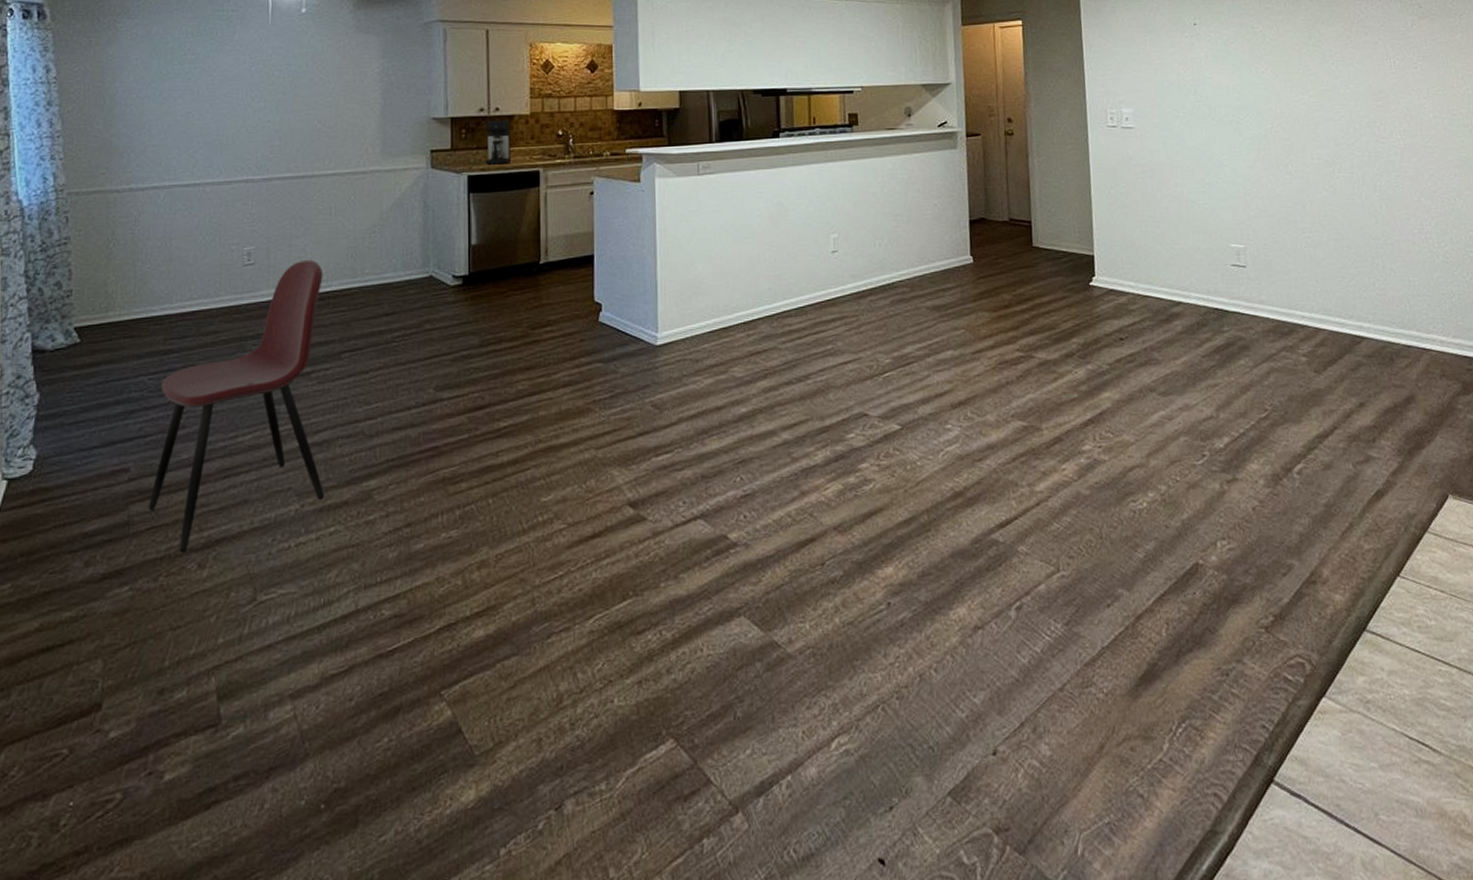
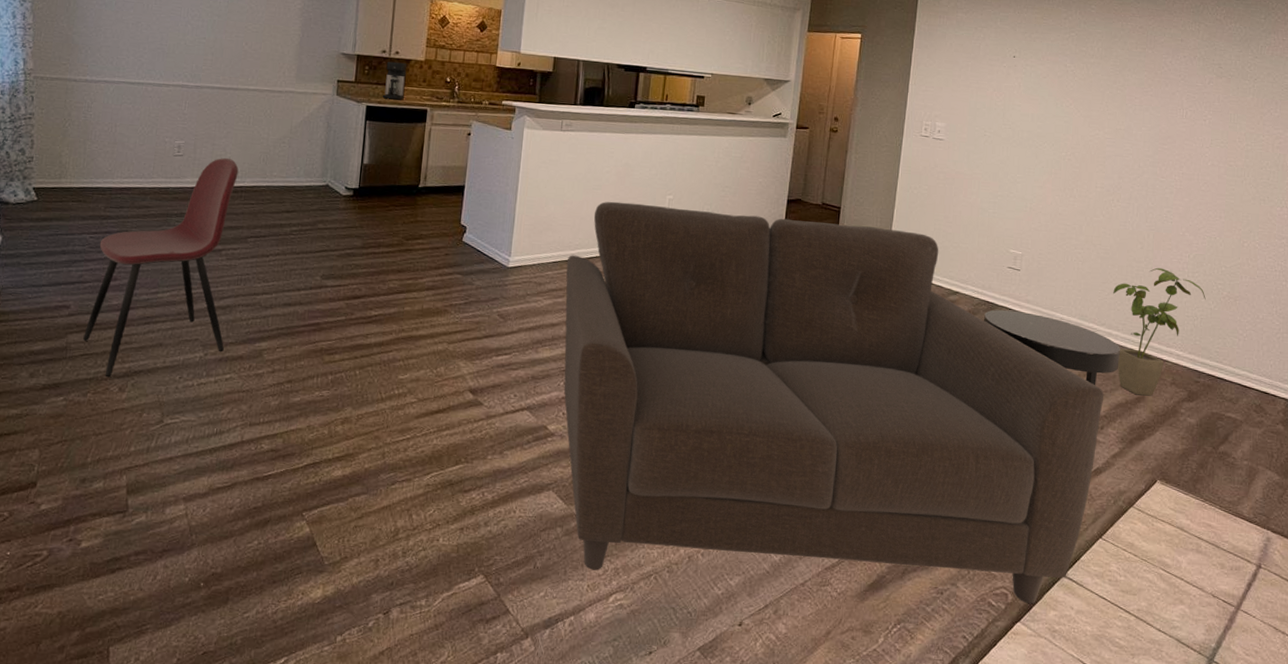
sofa: none [724,239,1375,711] -> present [564,201,1104,604]
side table: none [1215,314,1378,392] -> present [984,309,1120,386]
house plant: none [1354,242,1459,396] -> present [1113,267,1206,396]

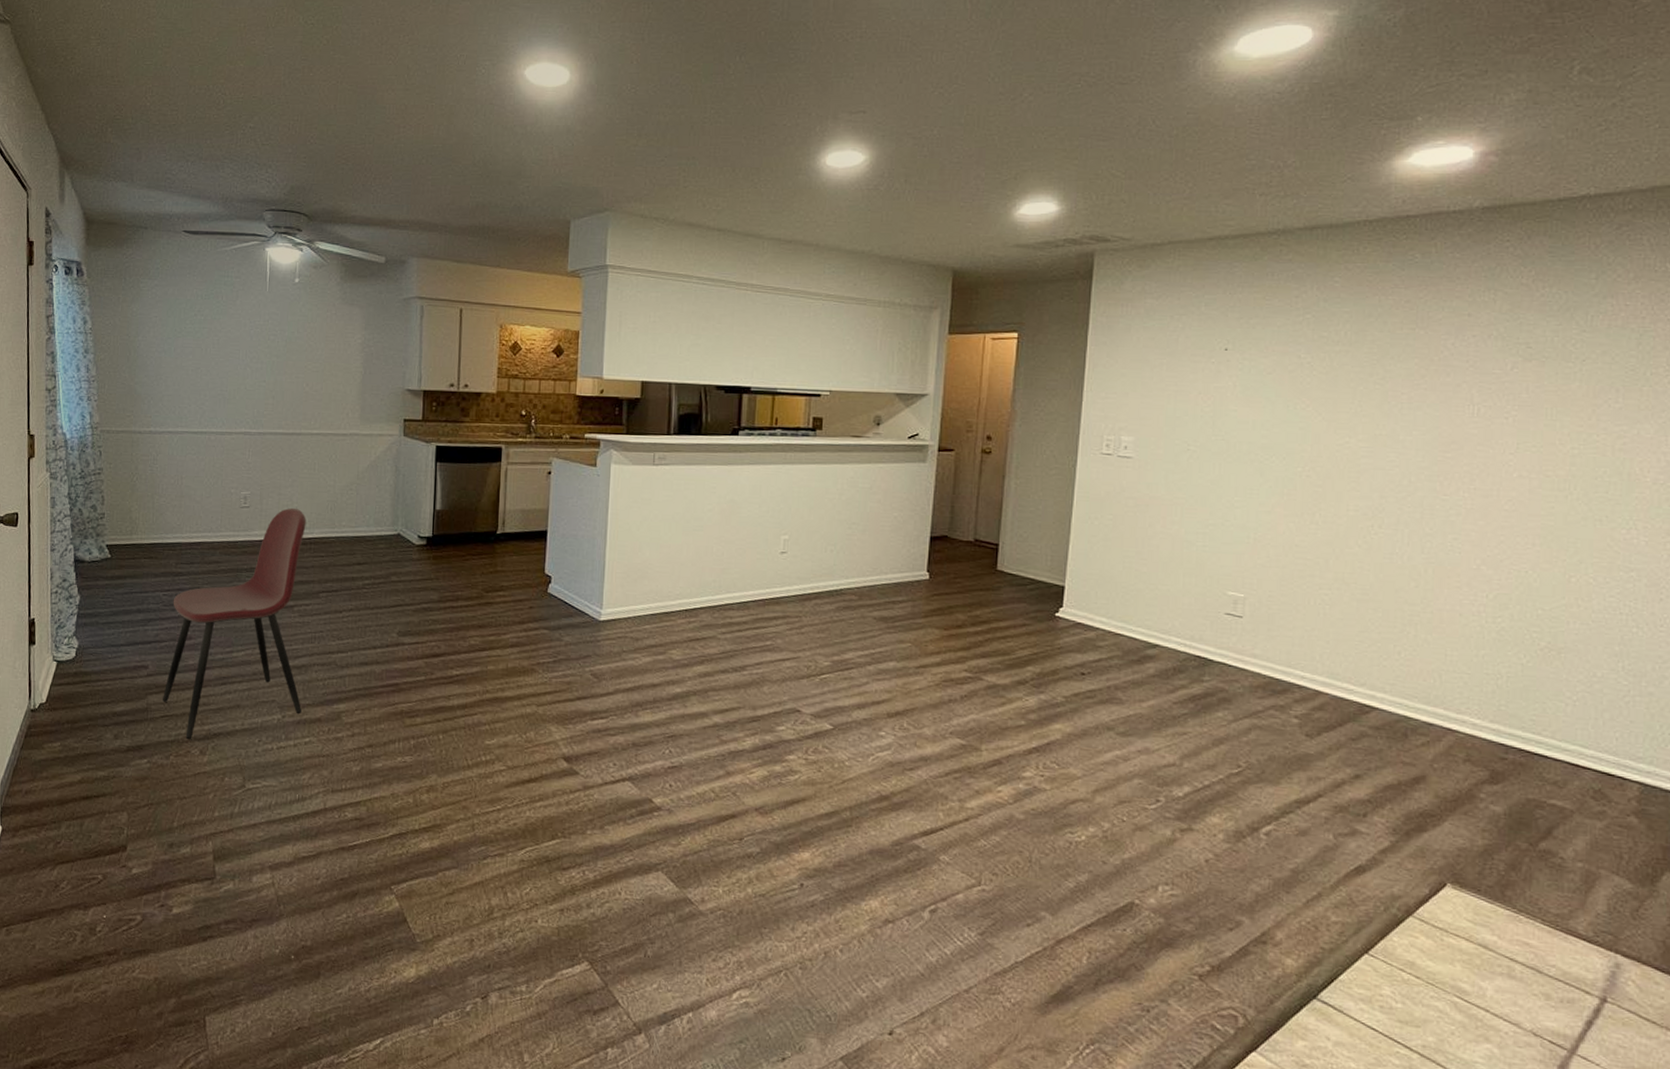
coffee maker: present [382,61,407,100] -> none [452,395,478,438]
sofa: present [564,201,1104,604] -> none [666,544,1367,1030]
side table: present [984,309,1120,386] -> none [1194,666,1388,762]
house plant: present [1113,267,1206,396] -> none [1376,611,1514,776]

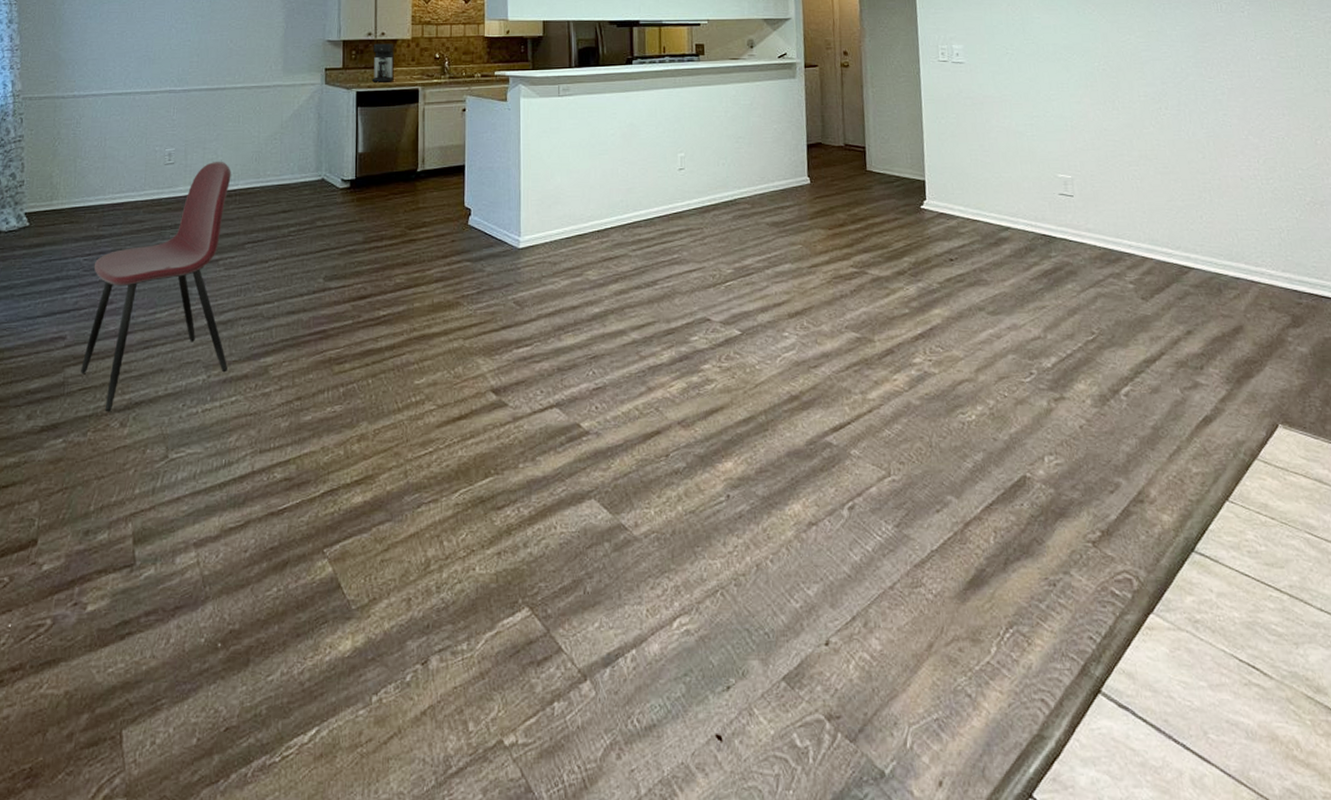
coffee maker: none [452,395,478,438] -> present [371,43,394,83]

